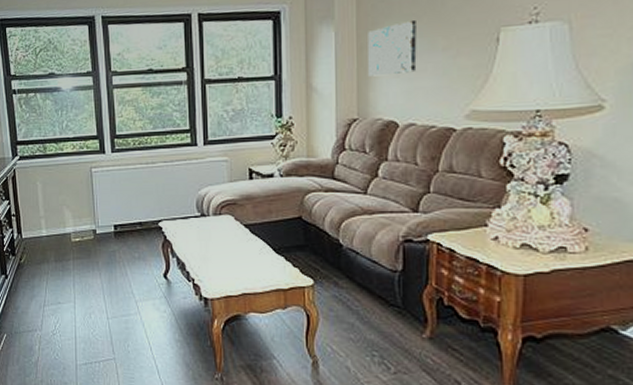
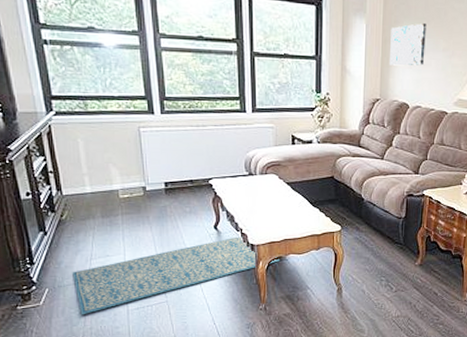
rug: none [27,288,239,366] -> present [72,236,281,315]

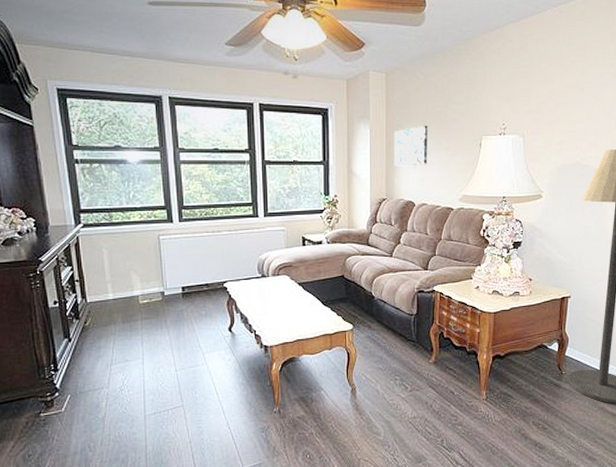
rug: present [72,236,281,315] -> none [93,338,294,421]

